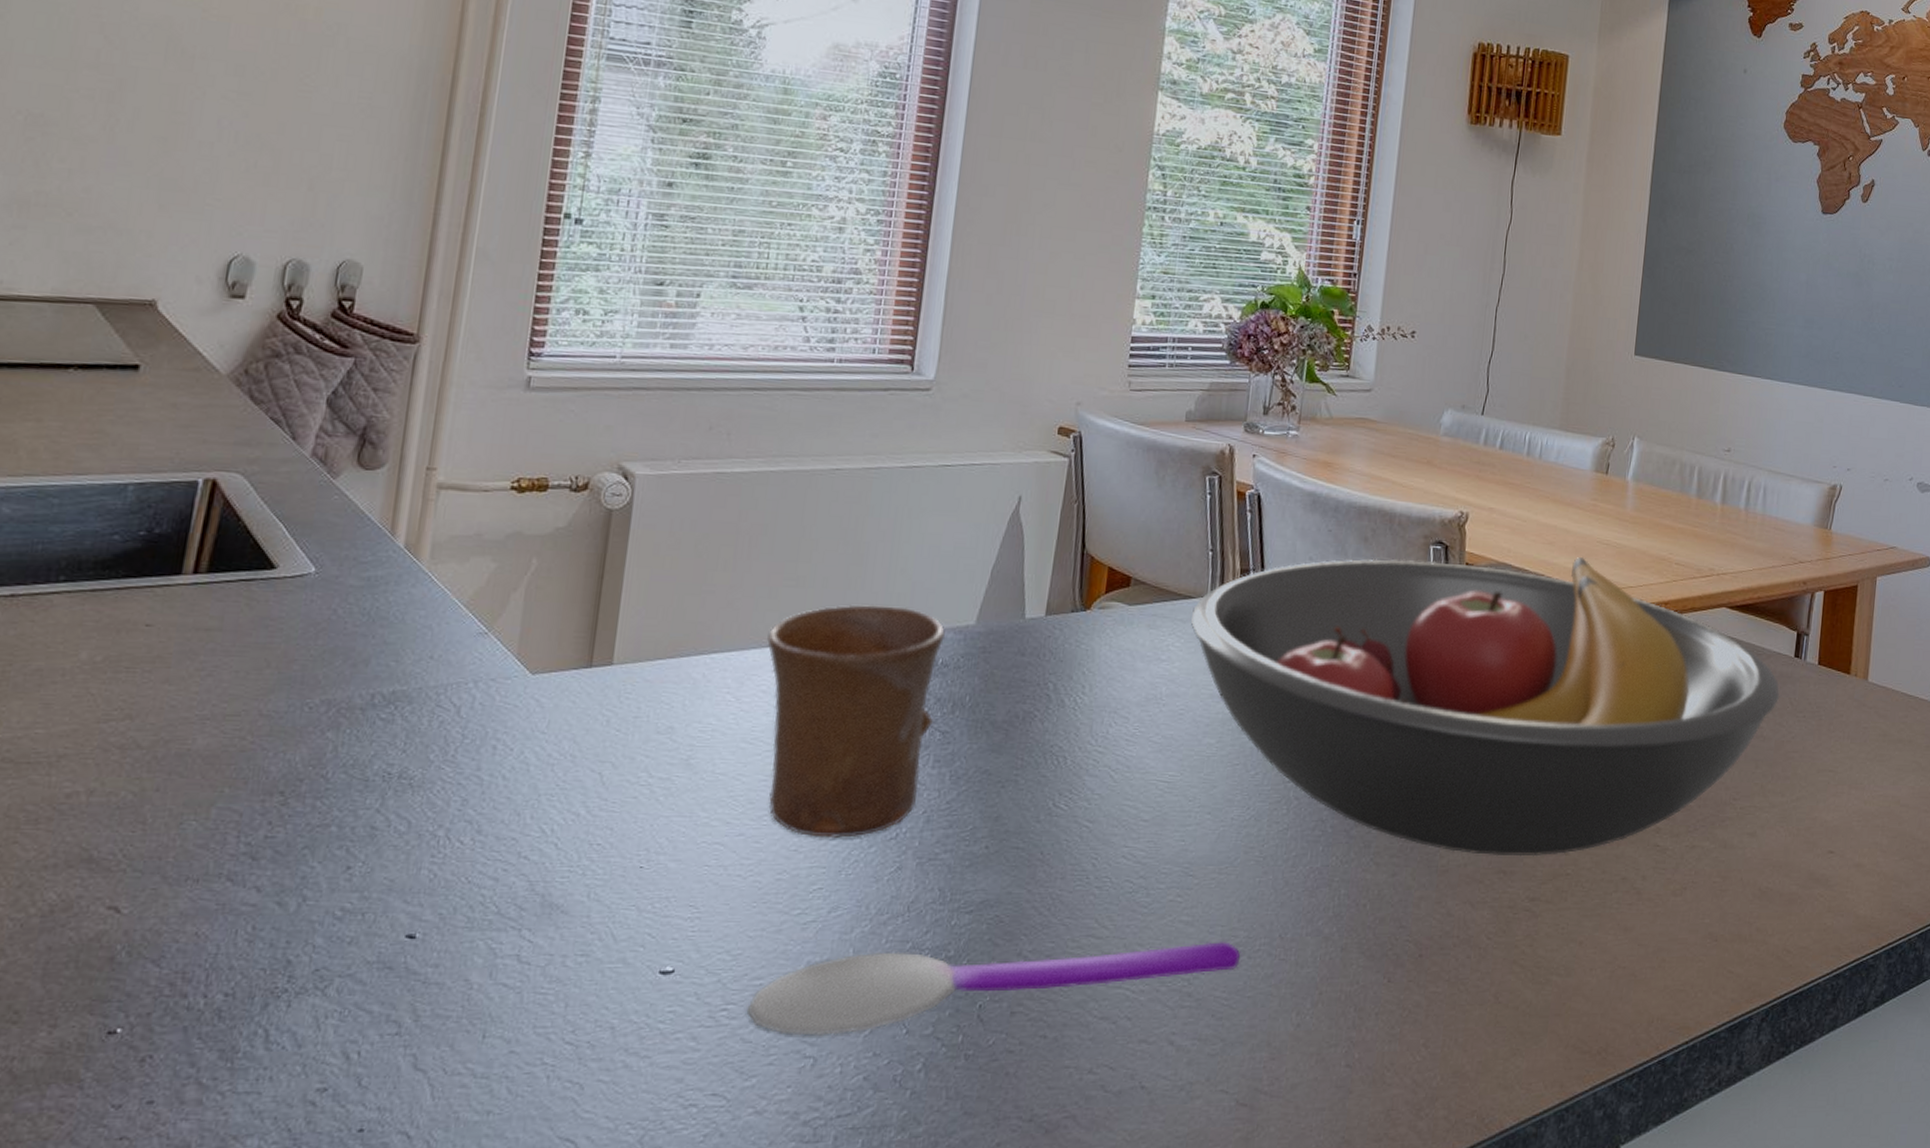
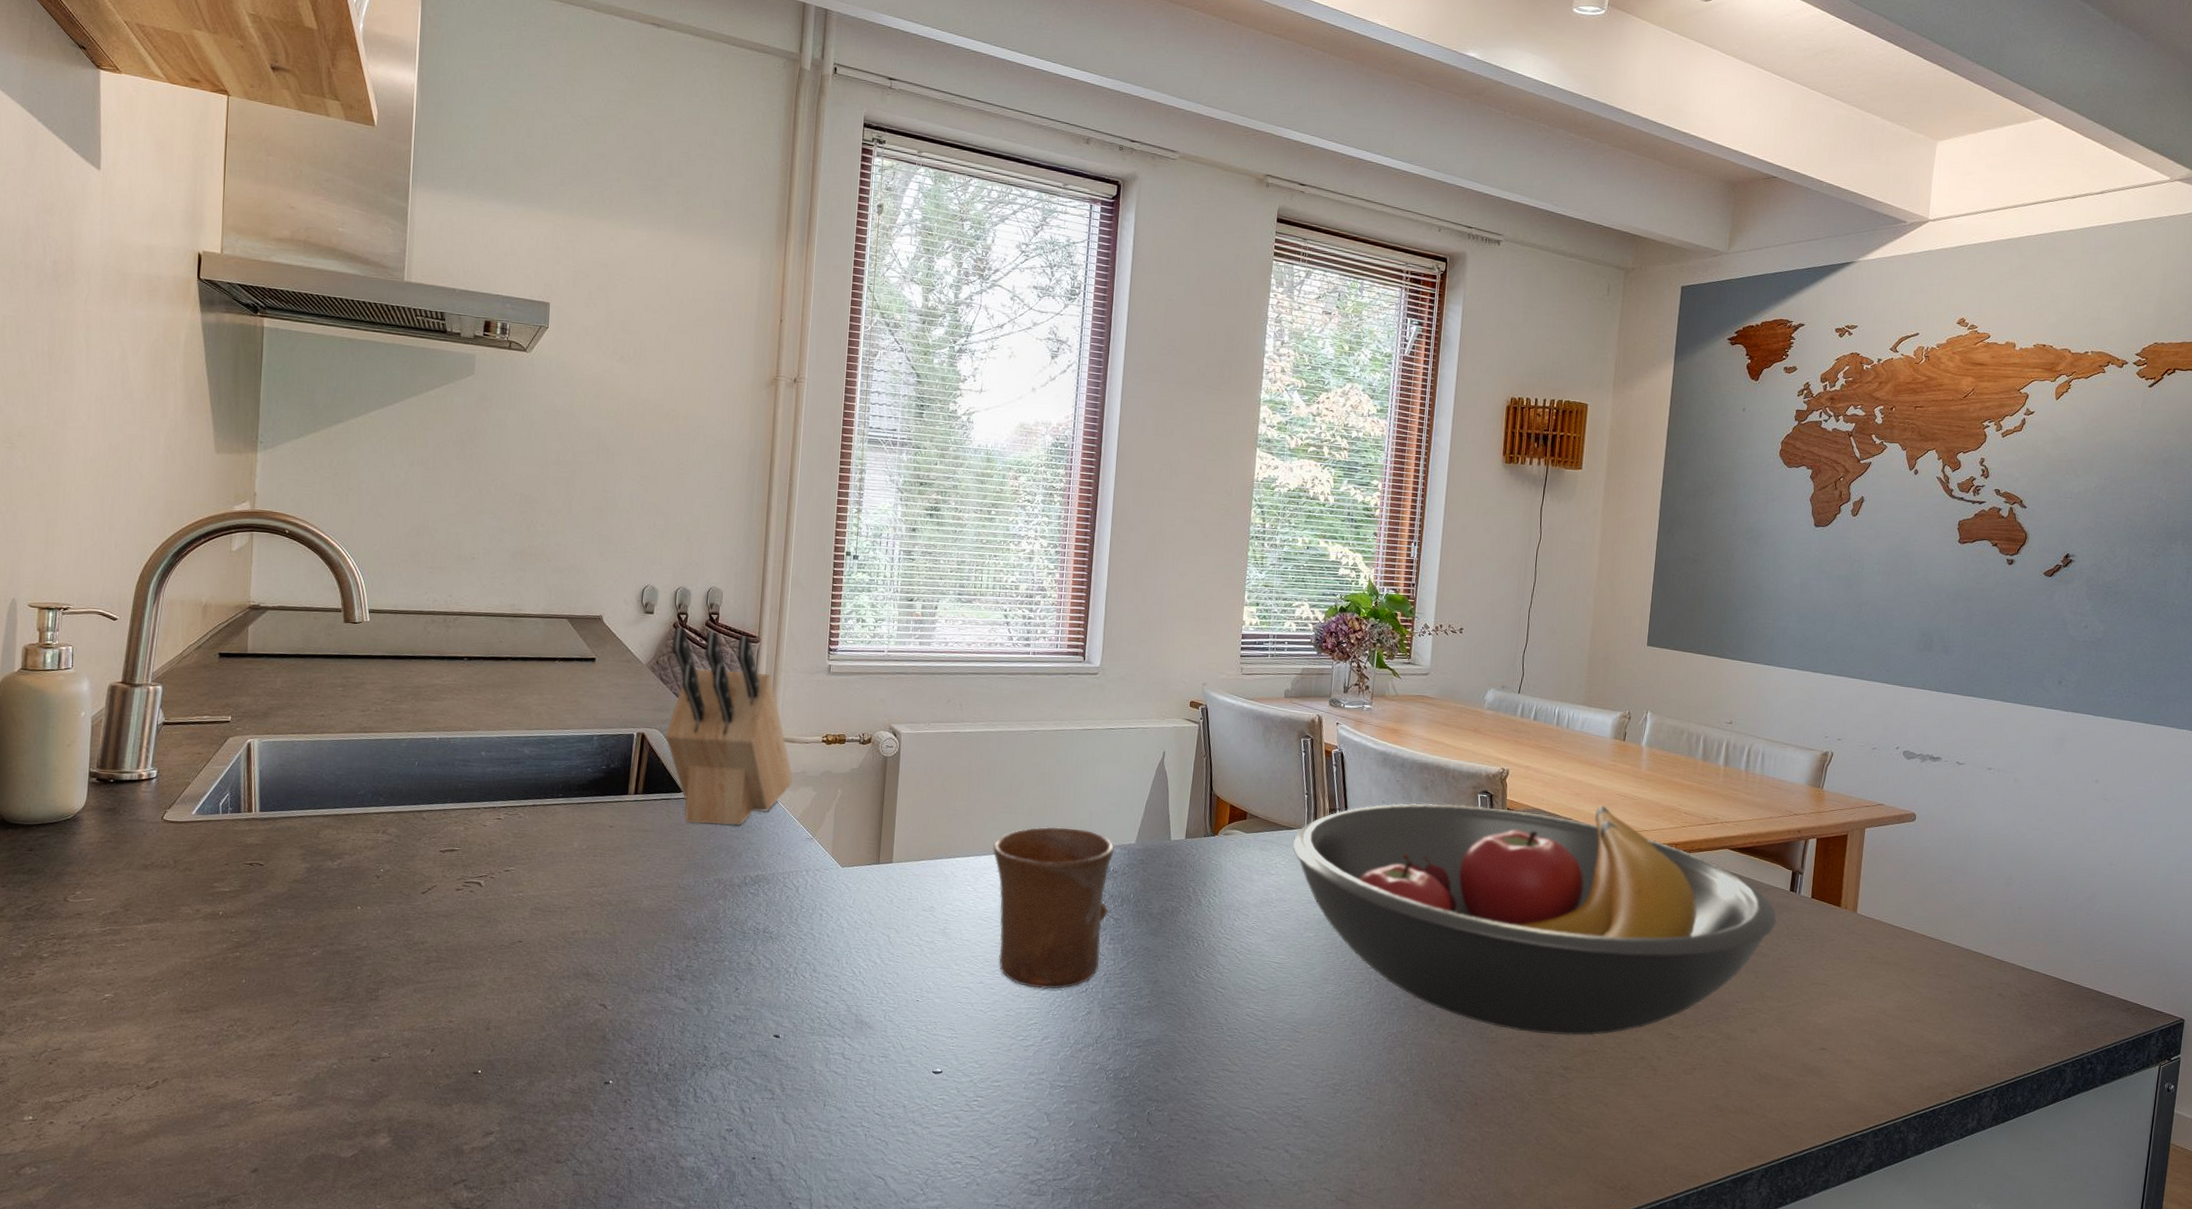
knife block: none [252,319,461,617] -> present [665,627,793,825]
spoon: present [746,942,1241,1036] -> none [990,1069,1337,1124]

